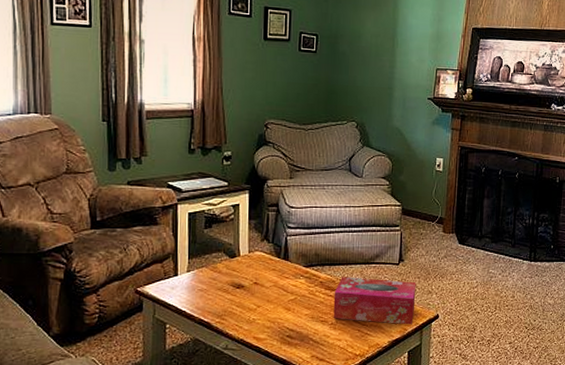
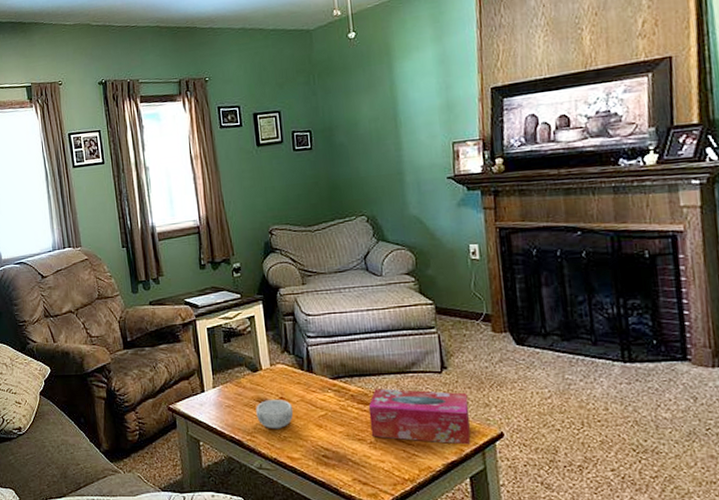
decorative bowl: none [228,285,265,312] -> present [256,400,294,429]

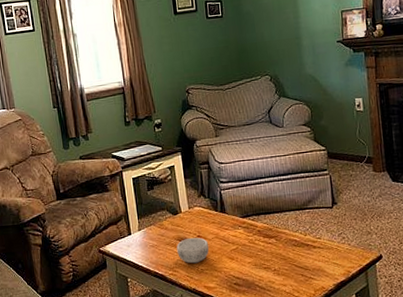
tissue box: present [368,388,471,445] -> none [272,223,357,267]

